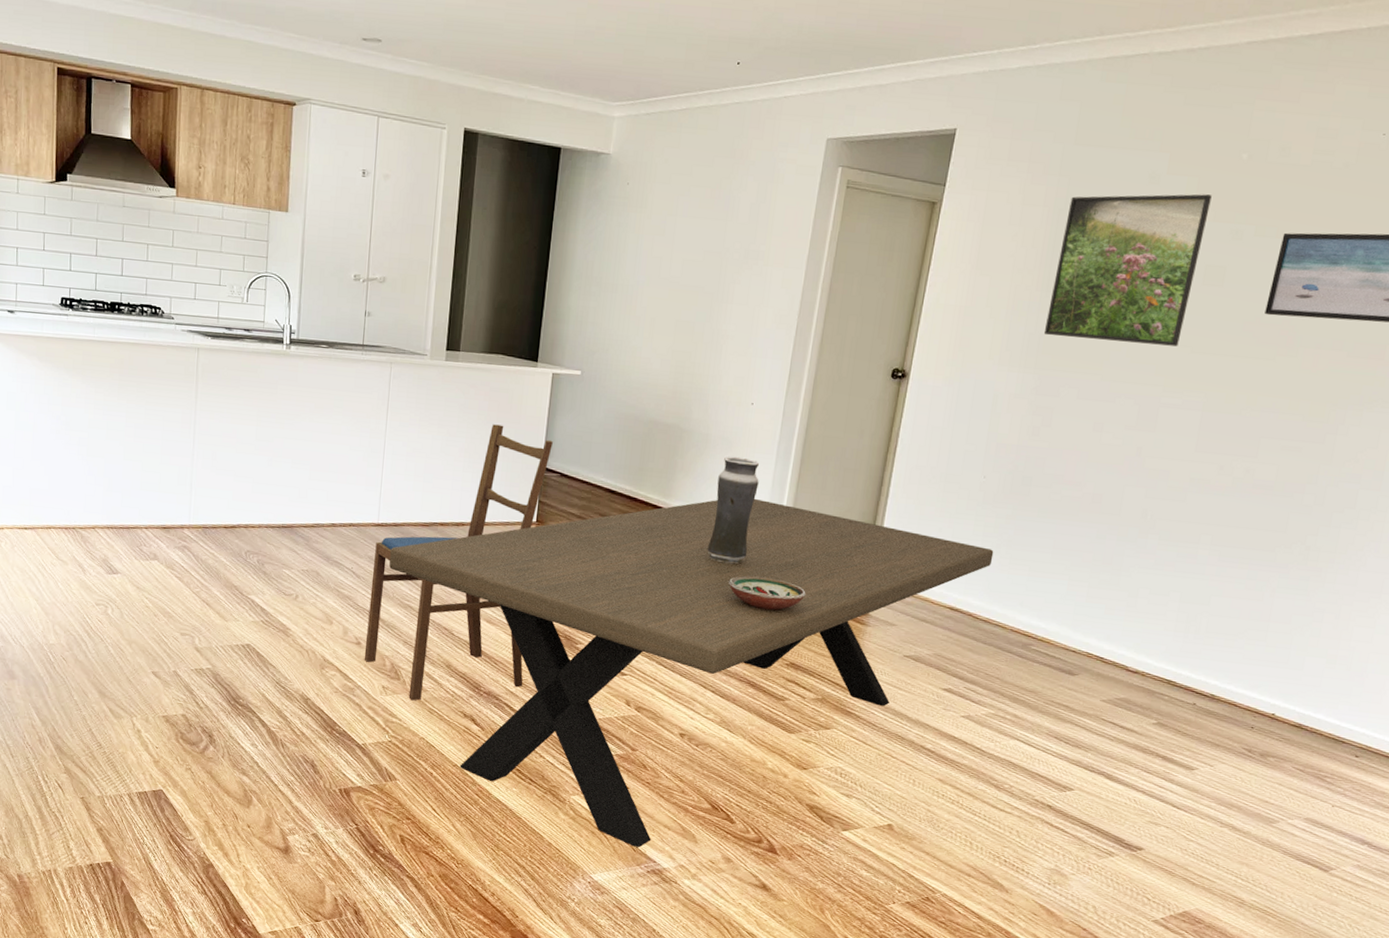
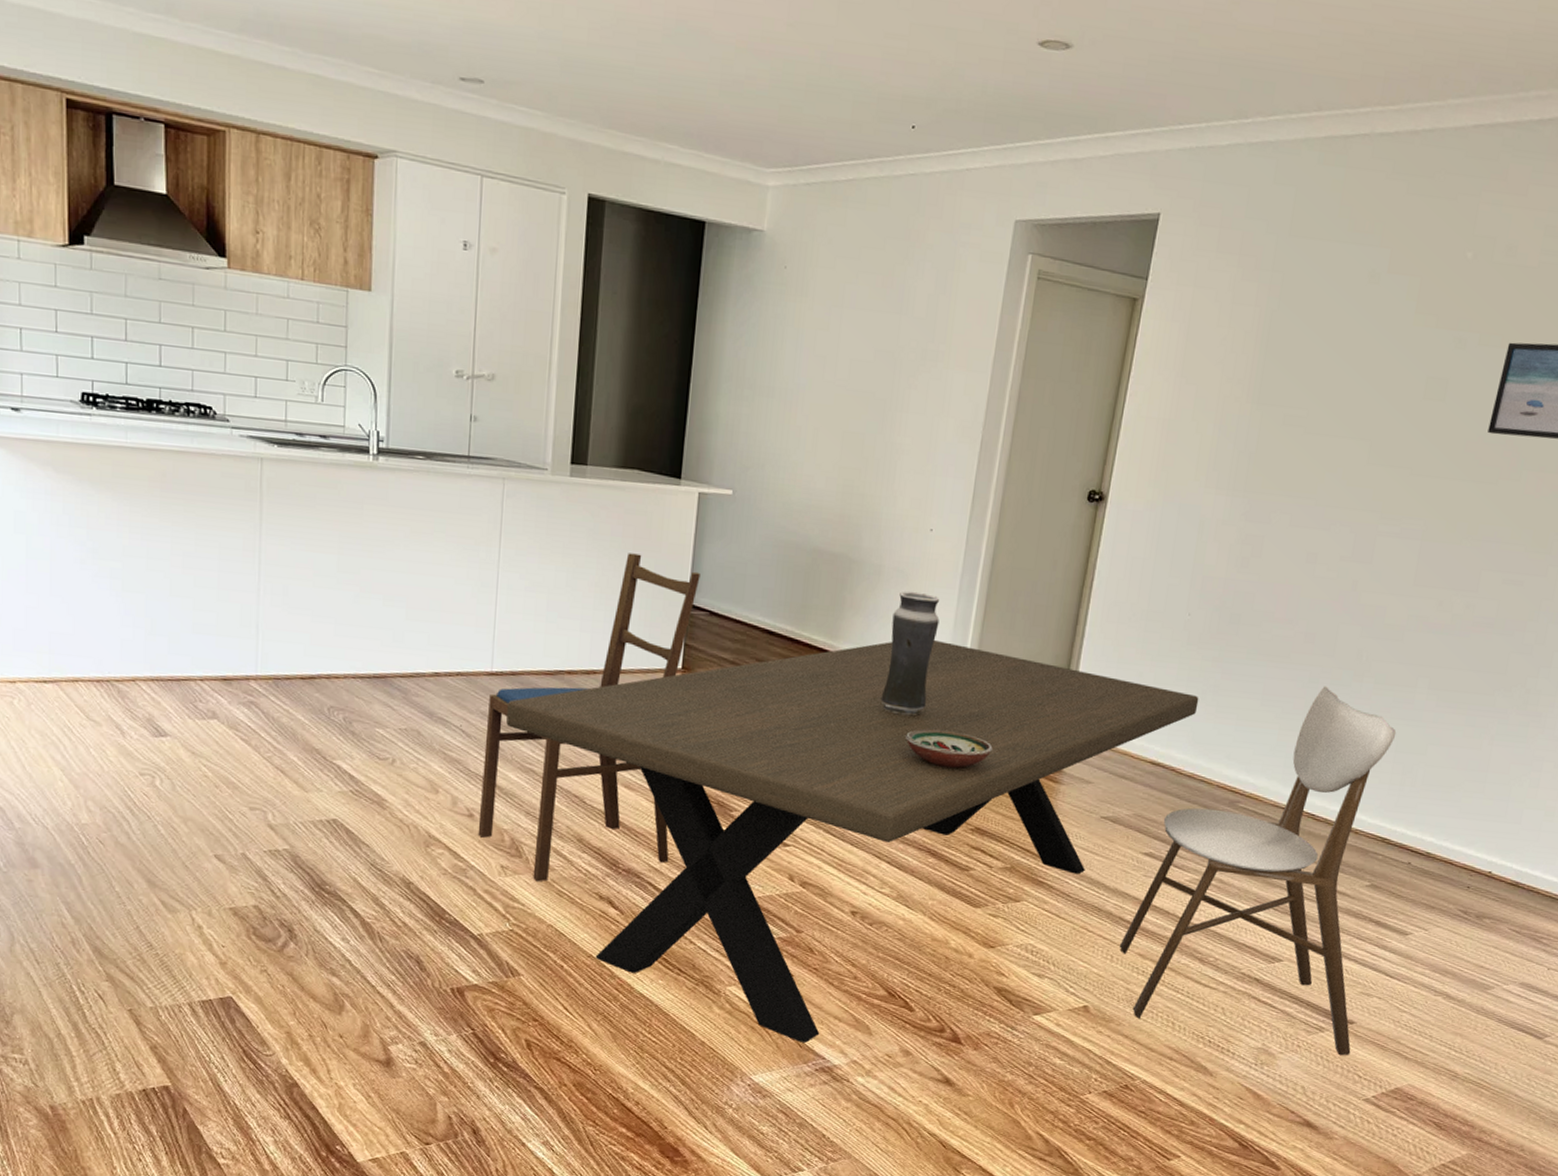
dining chair: none [921,542,1181,879] -> present [1120,686,1397,1056]
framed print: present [1043,194,1212,347] -> none [1254,295,1435,468]

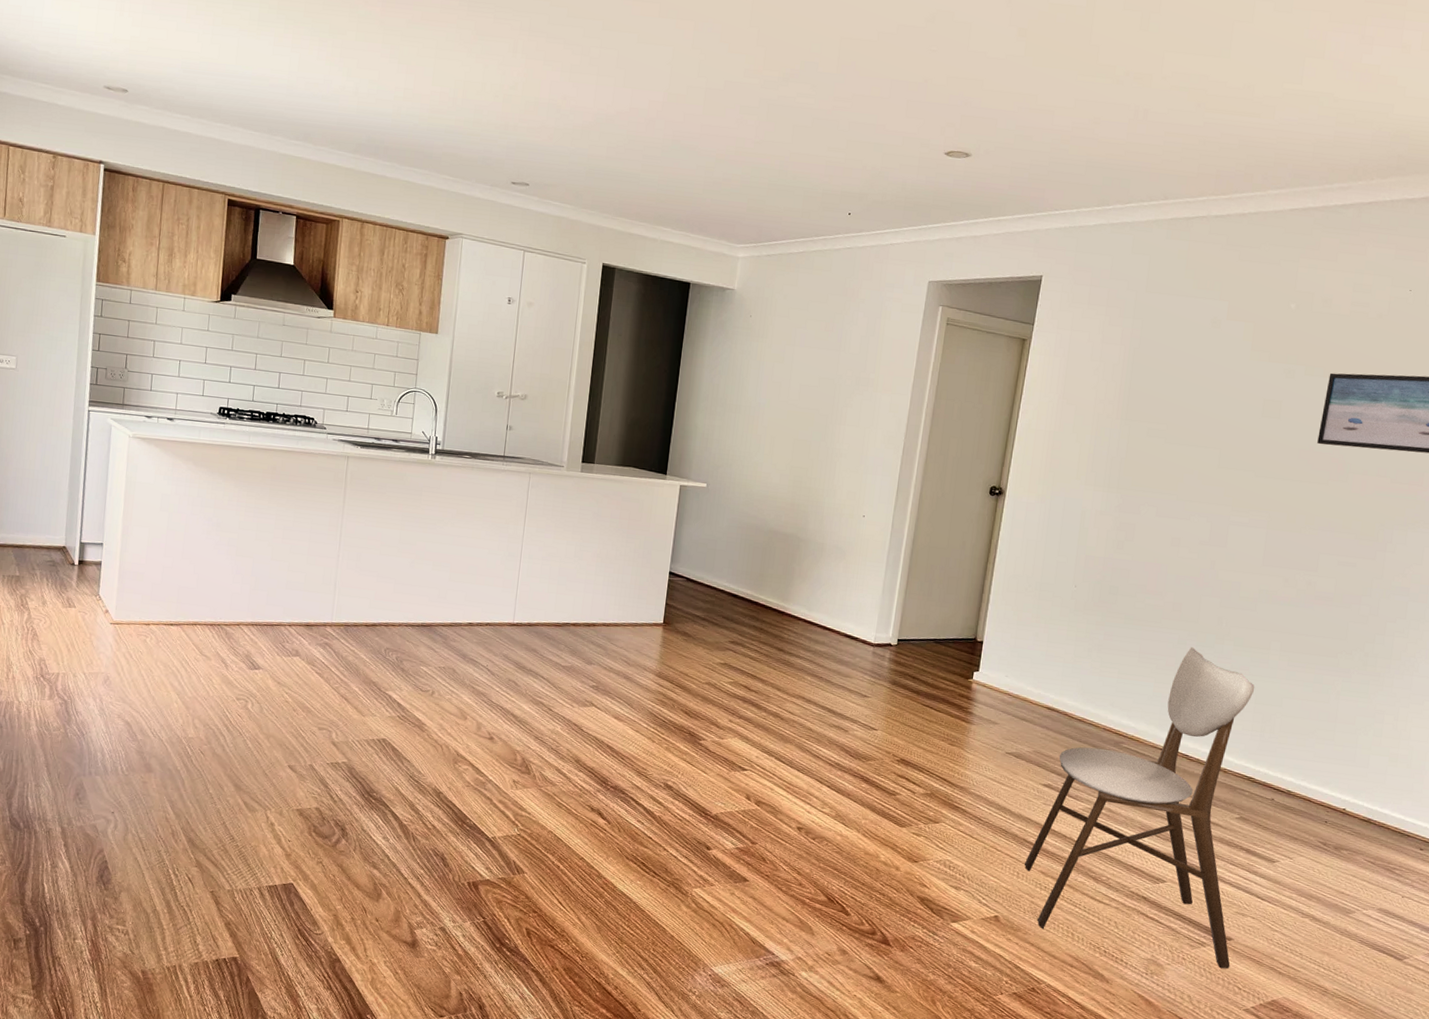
dining chair: present [477,553,700,882] -> none [496,531,680,795]
dining table: present [506,639,1199,1043] -> none [523,603,1086,940]
vase: present [880,591,940,716] -> none [822,564,871,665]
decorative bowl: present [906,729,993,768] -> none [843,676,915,709]

